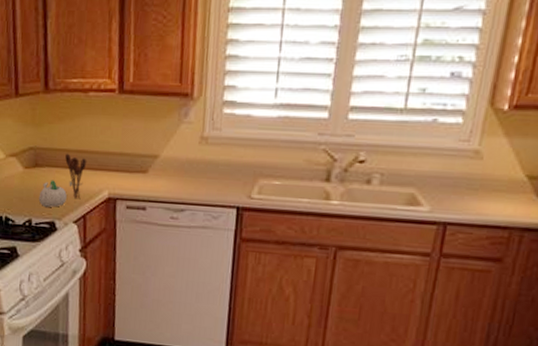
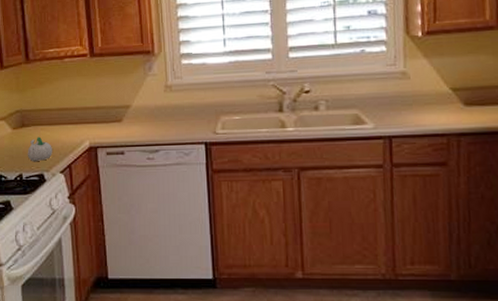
utensil holder: present [65,153,87,198] -> none [48,112,68,150]

